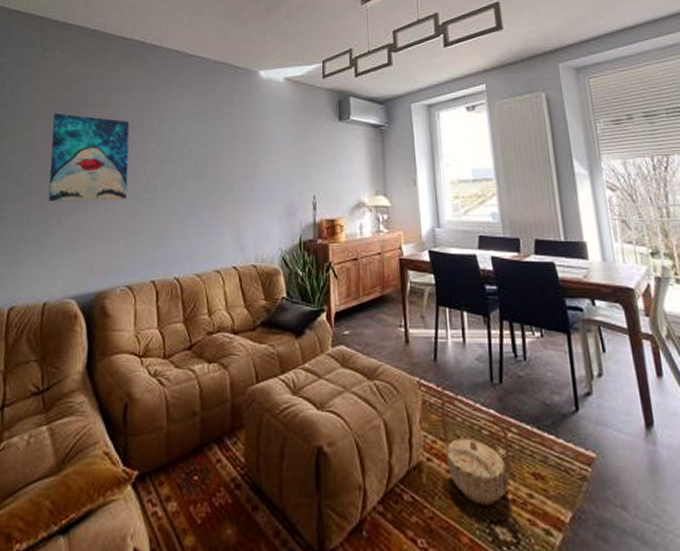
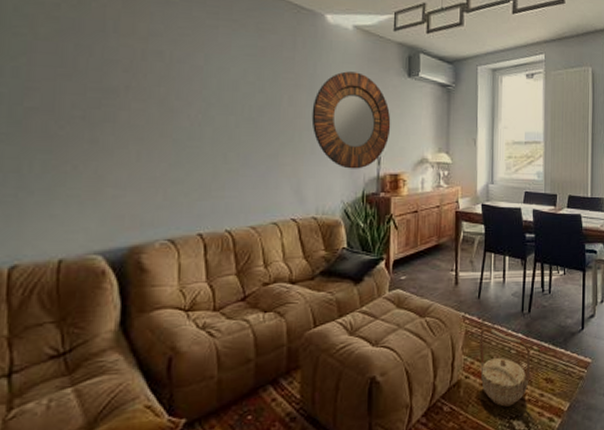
wall art: present [48,113,130,201] -> none [57,36,168,146]
home mirror: none [249,121,325,216] -> present [311,71,391,169]

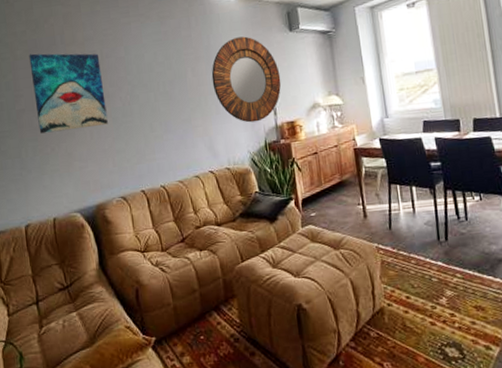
wall art: none [57,36,168,146] -> present [29,53,108,134]
basket: present [479,328,530,407] -> none [396,257,457,334]

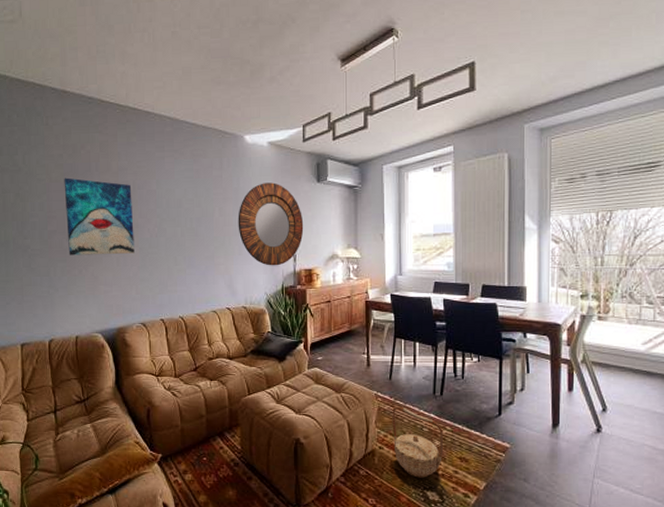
basket: none [396,257,457,334] -> present [392,406,443,478]

